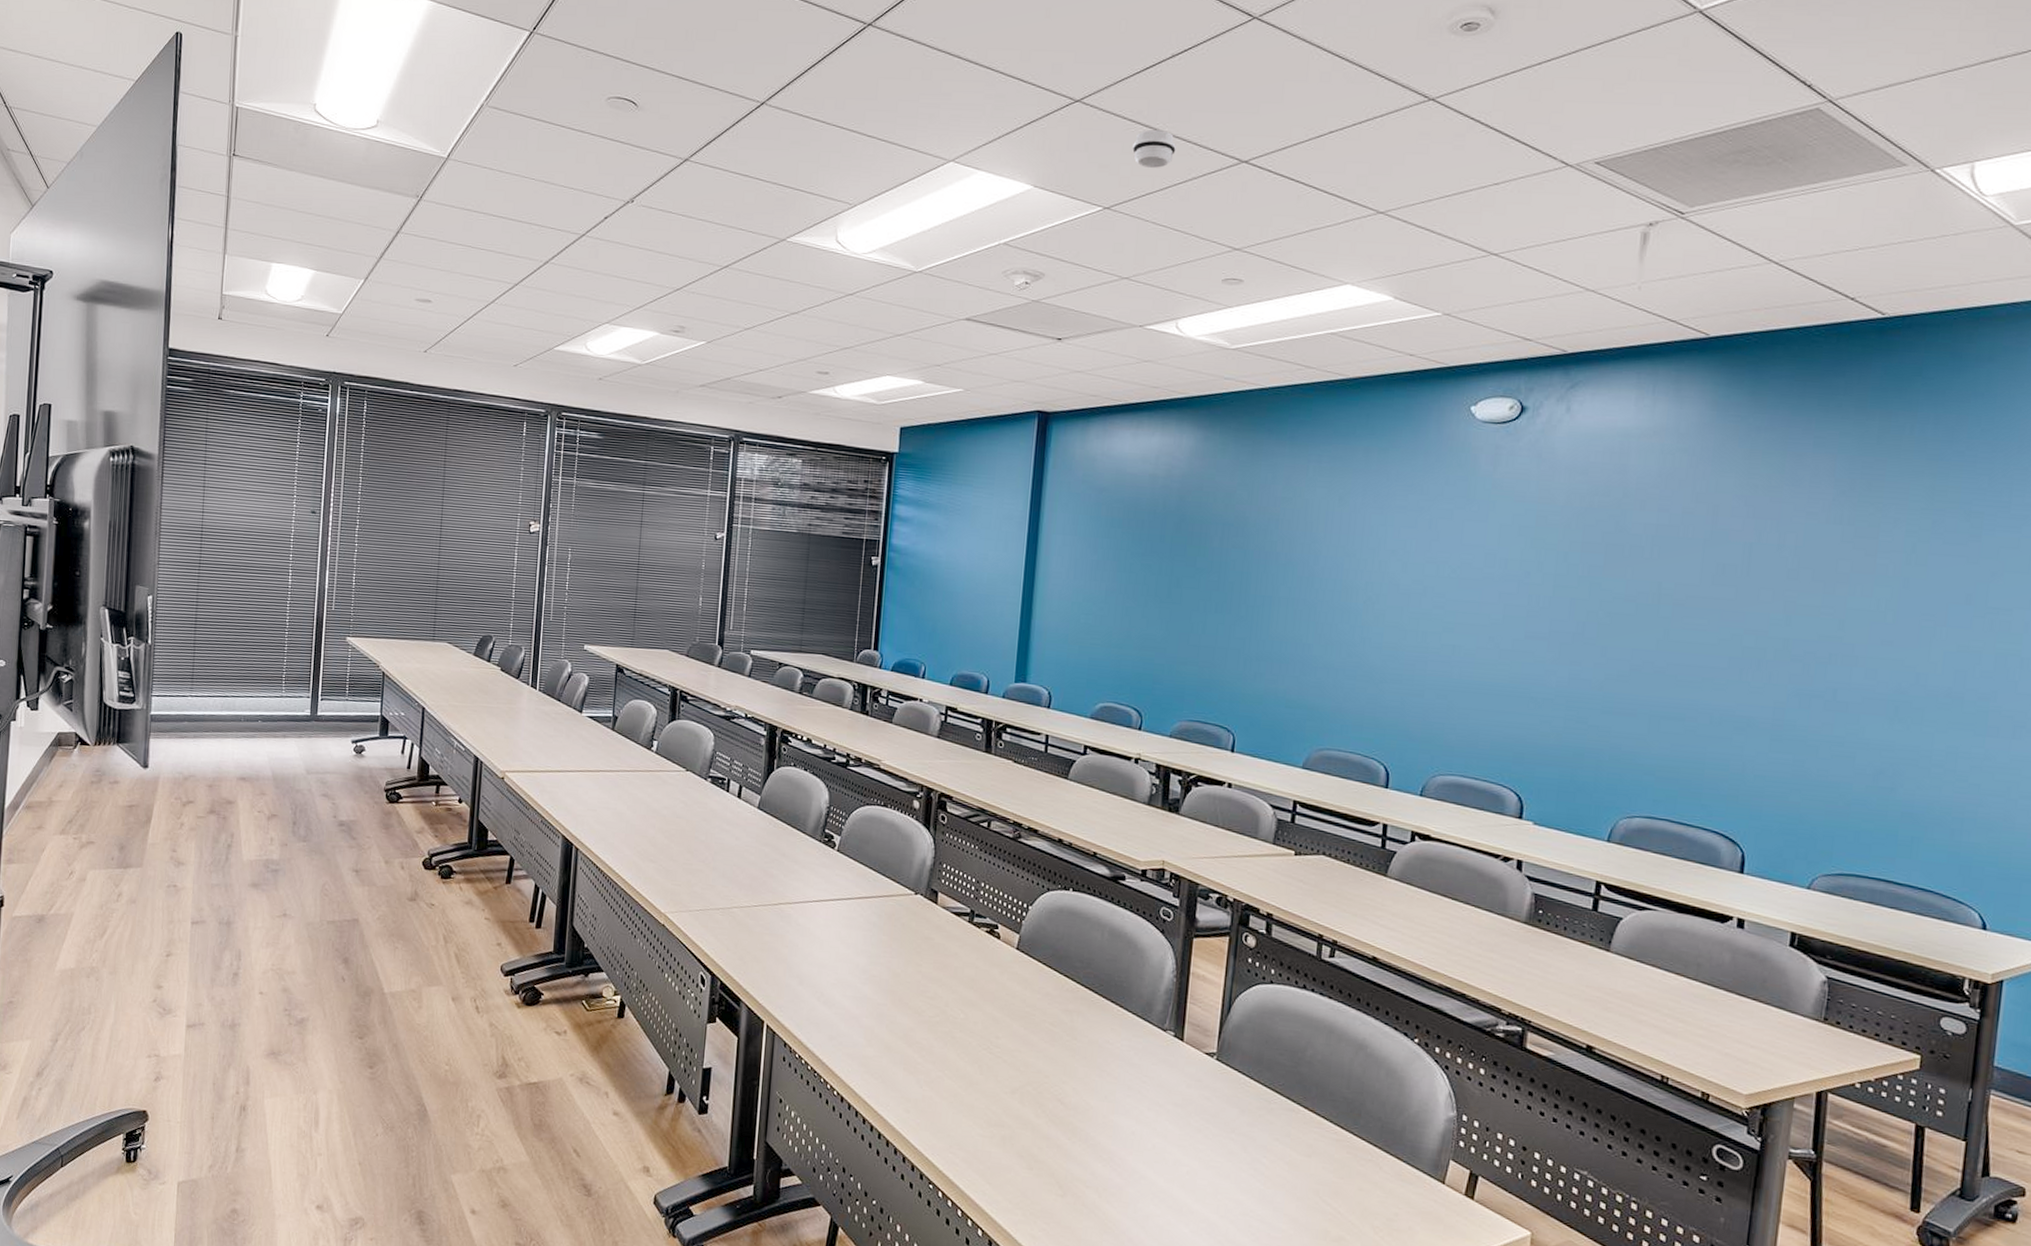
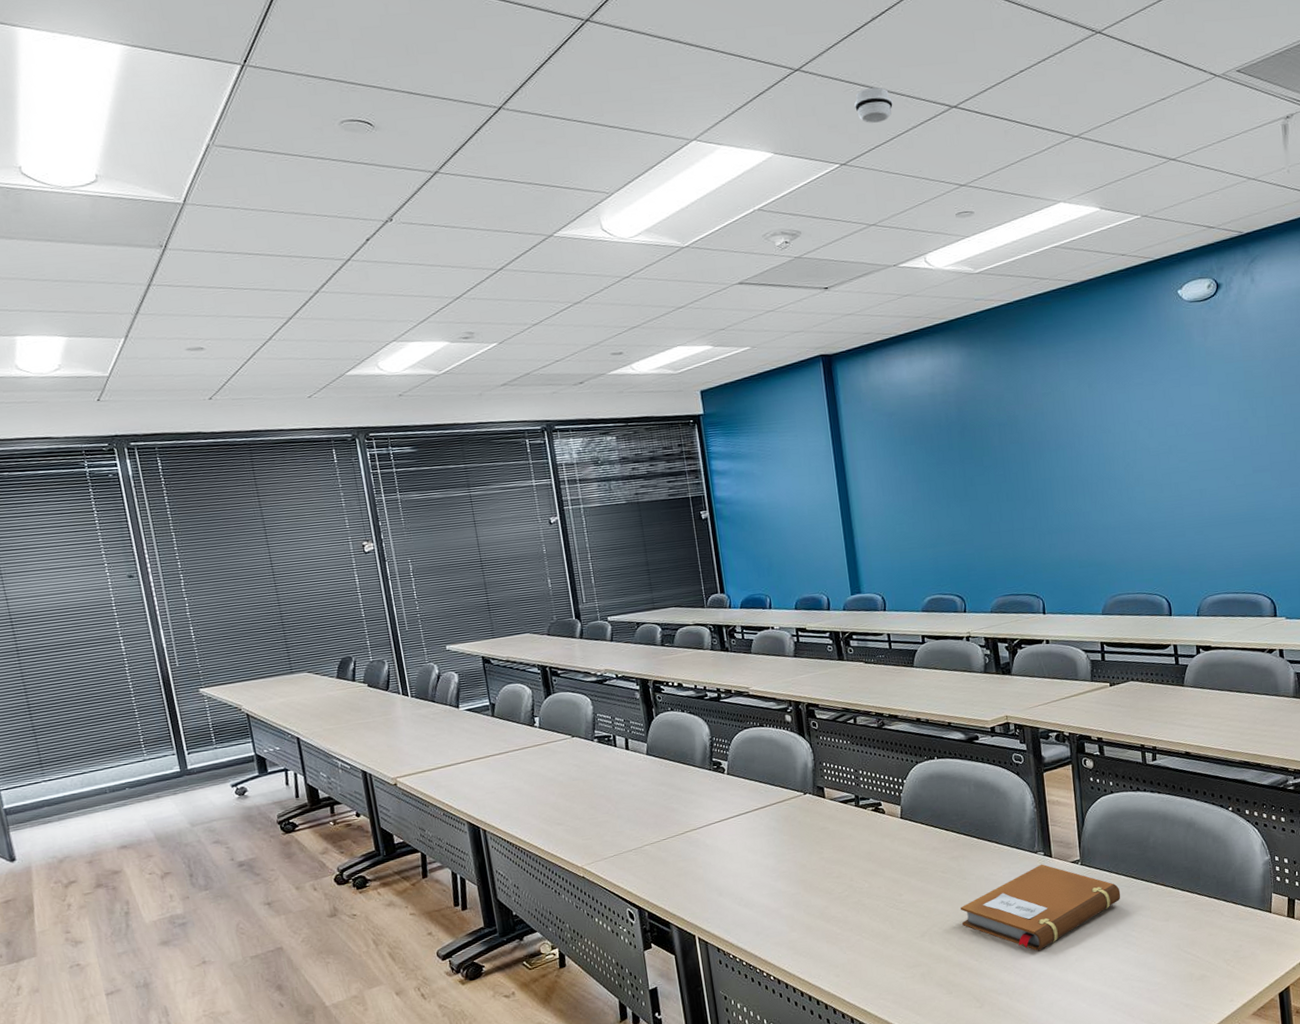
notebook: none [1061,1046,1258,1149] -> present [960,864,1121,951]

